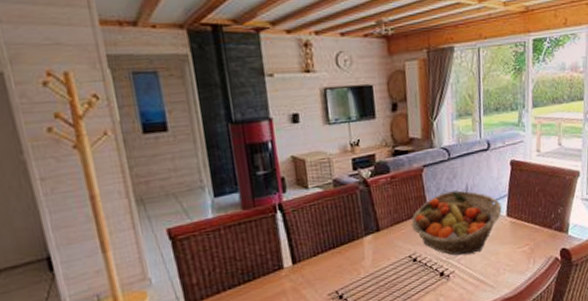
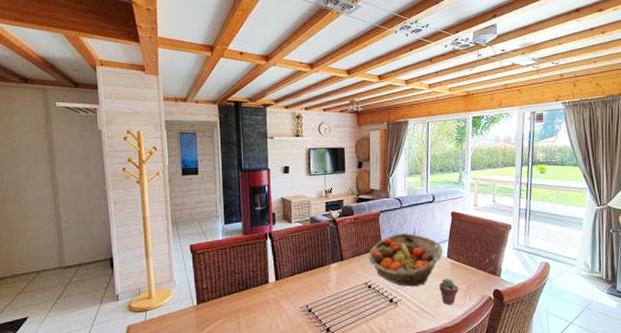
potted succulent: none [498,240,522,272] -> present [439,277,459,305]

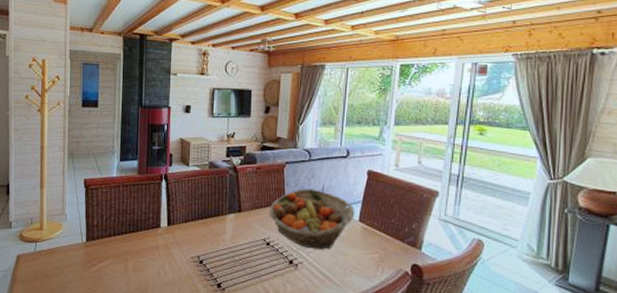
potted succulent: present [439,277,459,305] -> none [347,244,371,276]

